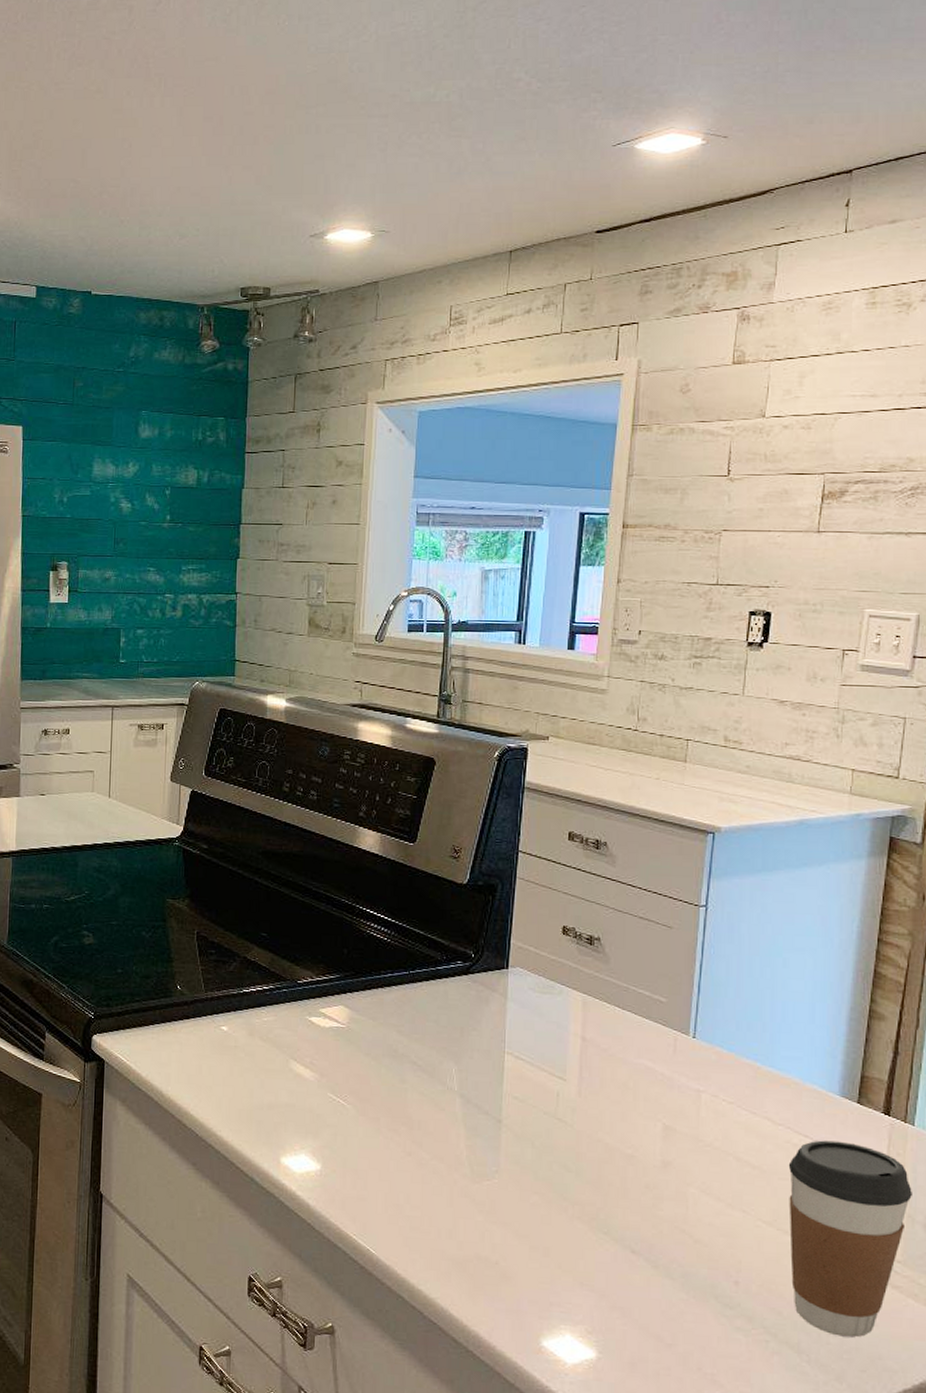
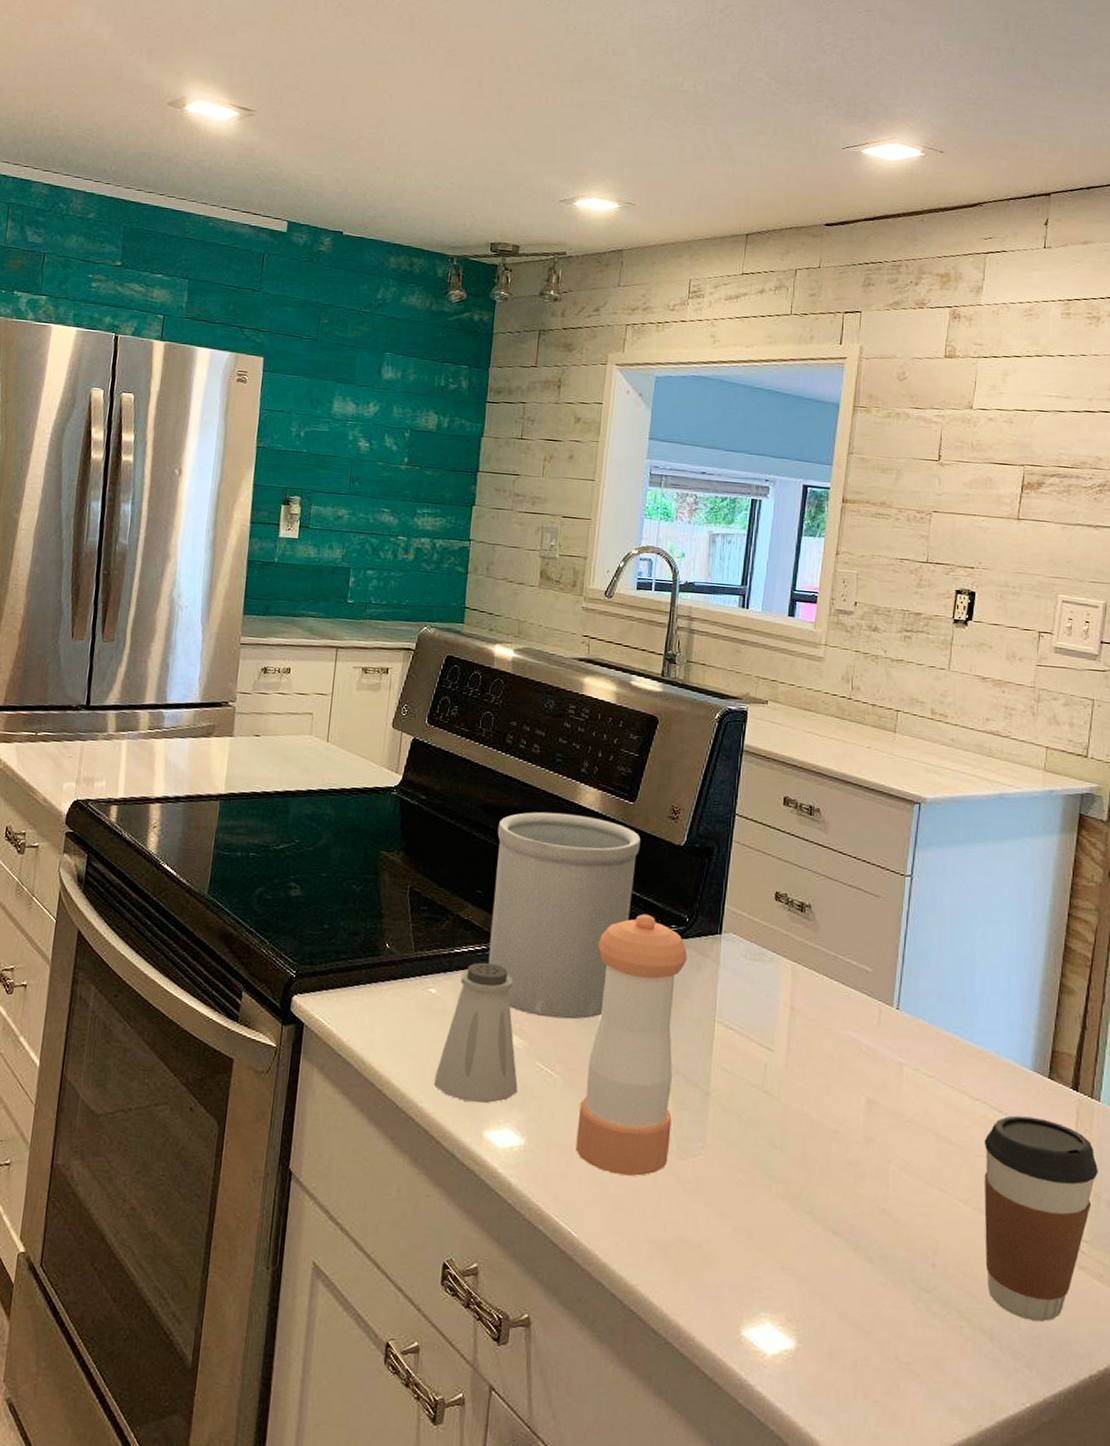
saltshaker: none [231,1000,311,1132] -> present [434,962,518,1104]
utensil holder: none [276,856,422,1053] -> present [488,812,640,1020]
pepper shaker: none [371,951,474,1199] -> present [575,914,687,1176]

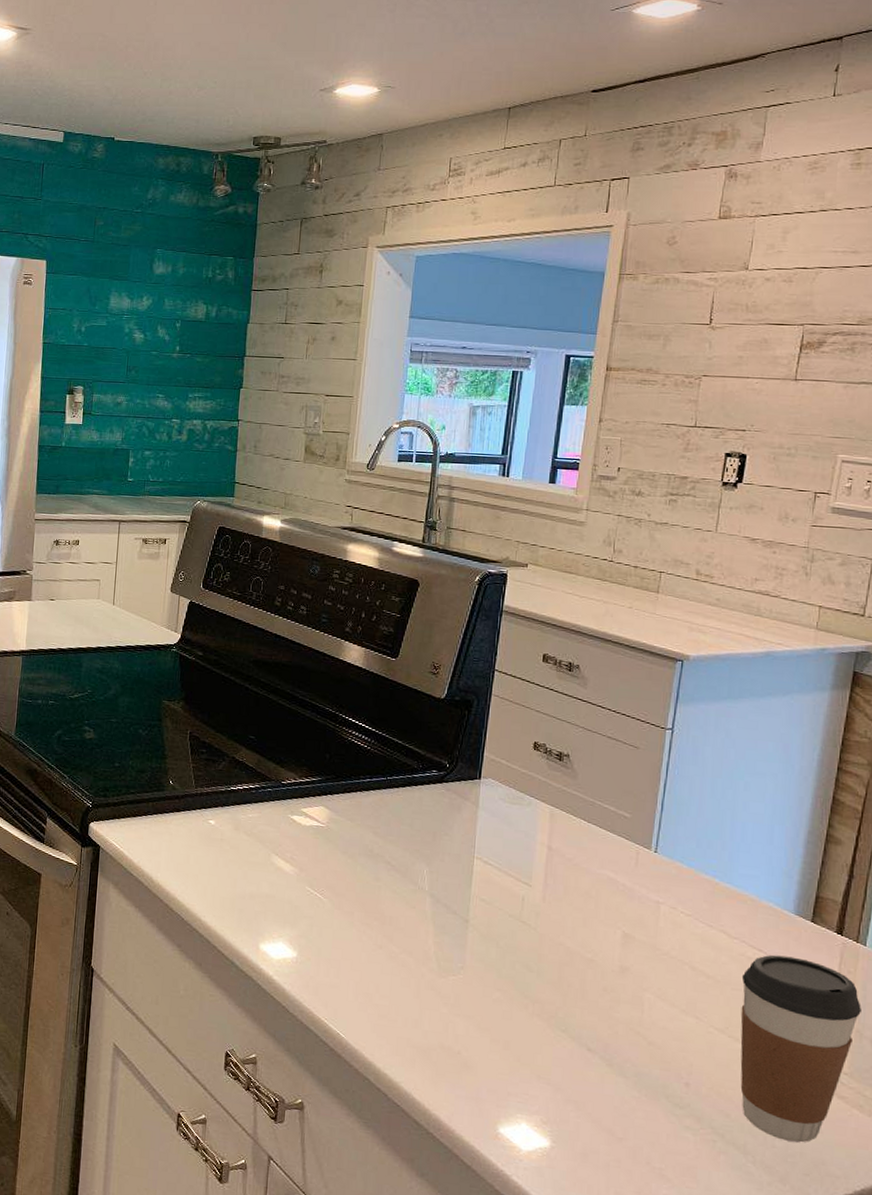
saltshaker: present [434,962,518,1104] -> none [215,798,290,921]
utensil holder: present [488,812,640,1020] -> none [261,667,402,851]
pepper shaker: present [575,914,687,1176] -> none [343,759,448,990]

